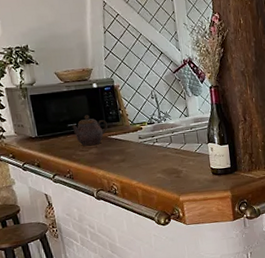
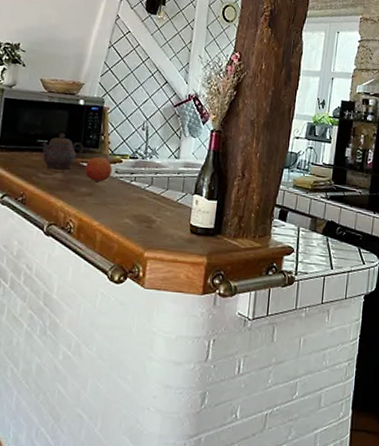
fruit: none [112,128,137,149] -> present [84,156,113,182]

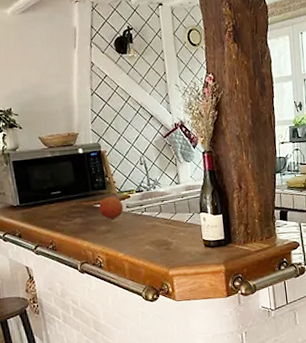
teapot: present [40,133,83,169] -> none [55,182,93,215]

